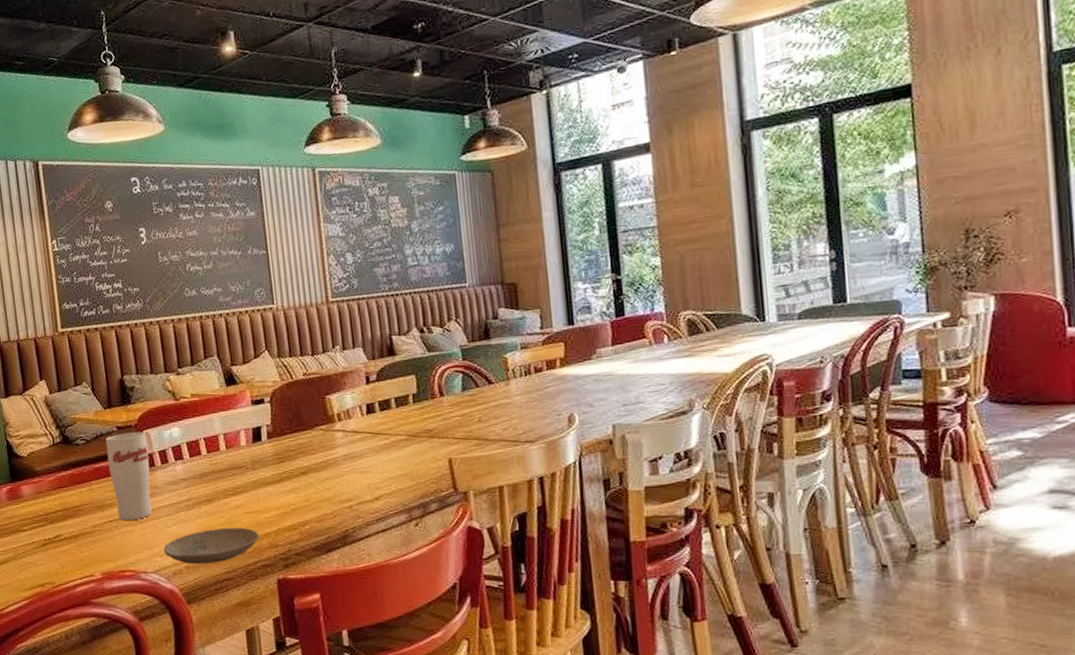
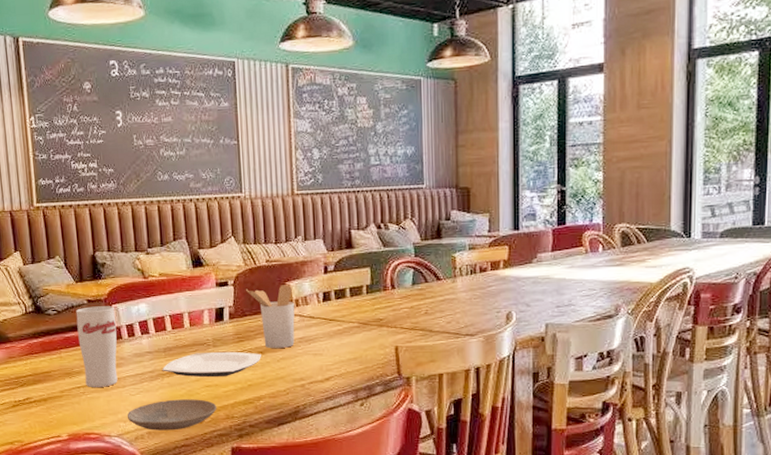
plate: none [198,473,304,504] -> present [162,351,261,377]
utensil holder: none [284,398,339,468] -> present [246,285,295,348]

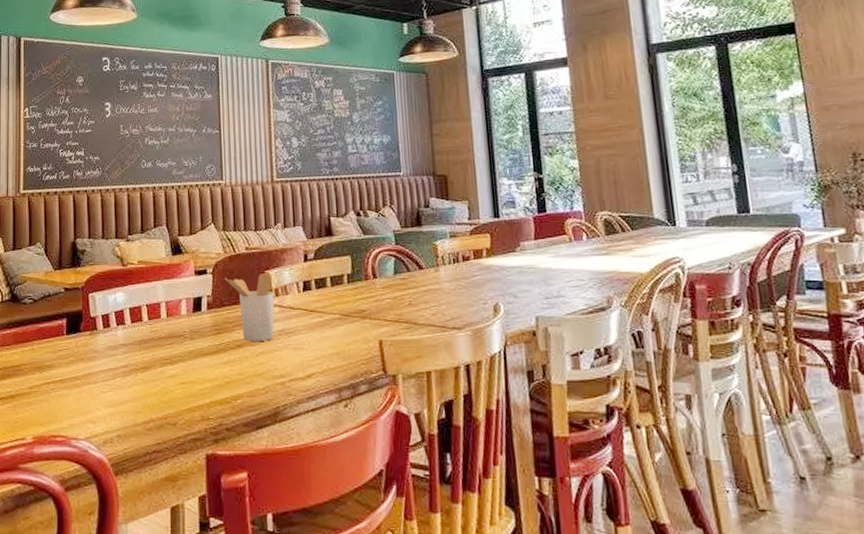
cup: present [75,306,118,387] -> none [52,294,91,383]
plate: present [127,399,217,431] -> none [96,398,192,434]
plate: present [162,351,261,377] -> none [136,344,240,372]

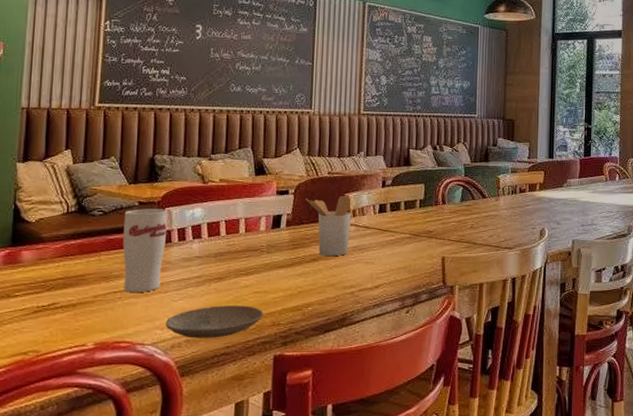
cup: none [52,294,91,383] -> present [122,209,167,292]
plate: none [96,398,192,434] -> present [165,305,264,338]

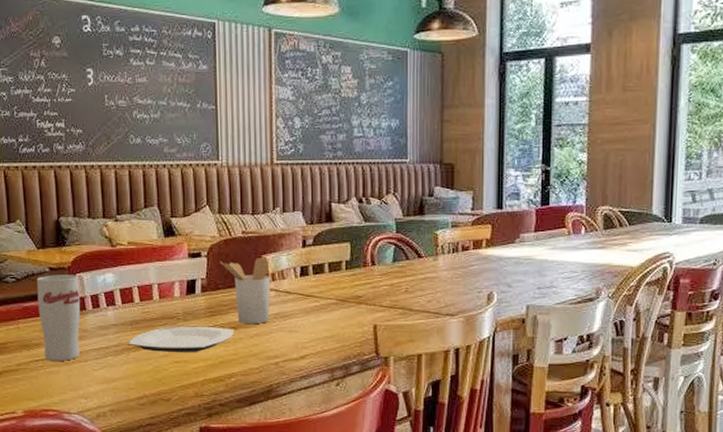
plate: present [165,305,264,338] -> none [88,375,185,408]
plate: none [210,258,314,283] -> present [128,326,234,352]

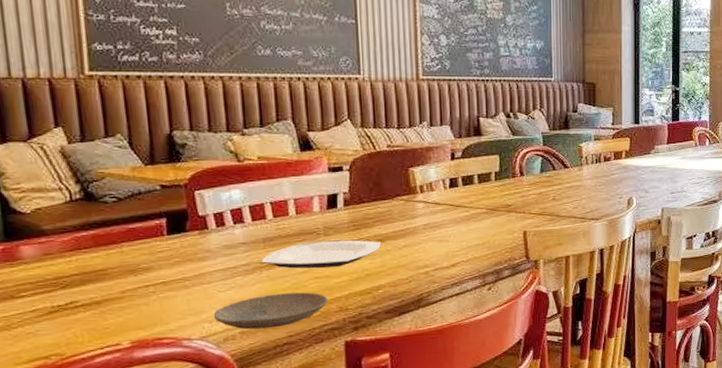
cup: present [36,275,80,361] -> none [144,192,202,285]
plate: none [88,375,185,408] -> present [213,292,328,330]
utensil holder: present [220,258,271,324] -> none [364,171,419,236]

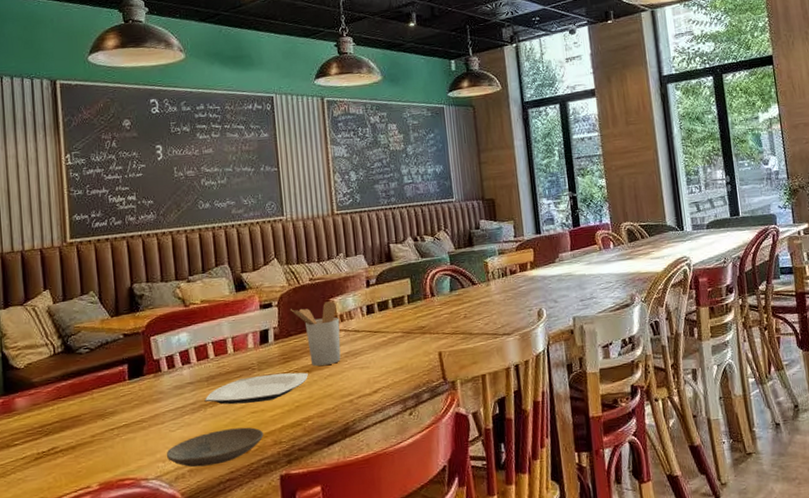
utensil holder: none [364,171,419,236] -> present [291,301,341,366]

